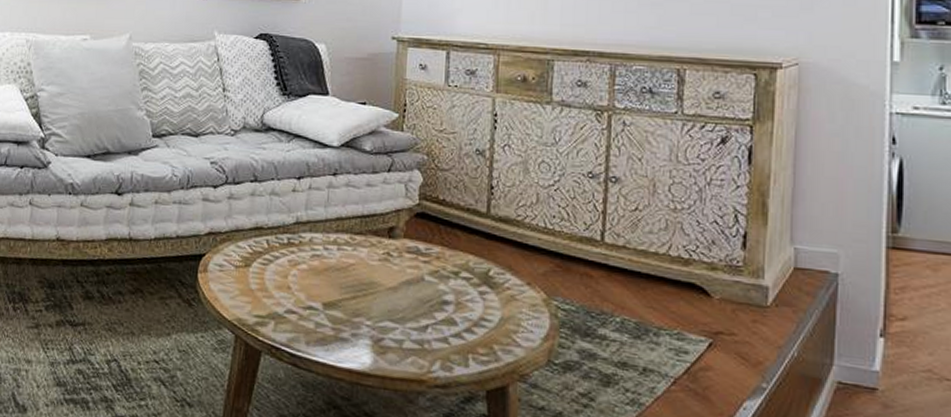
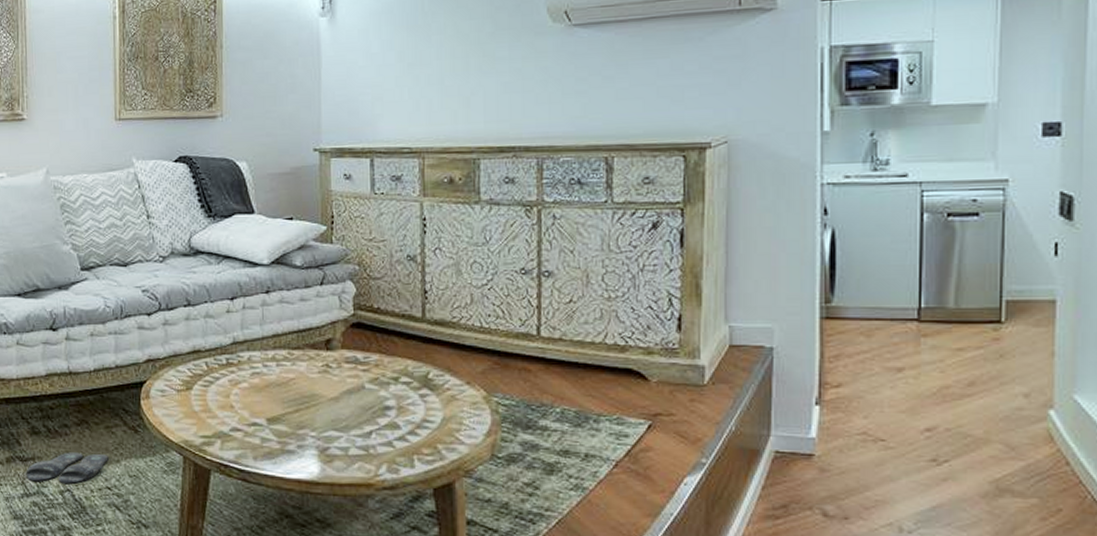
slippers: none [74,320,160,355] -> present [25,452,108,485]

